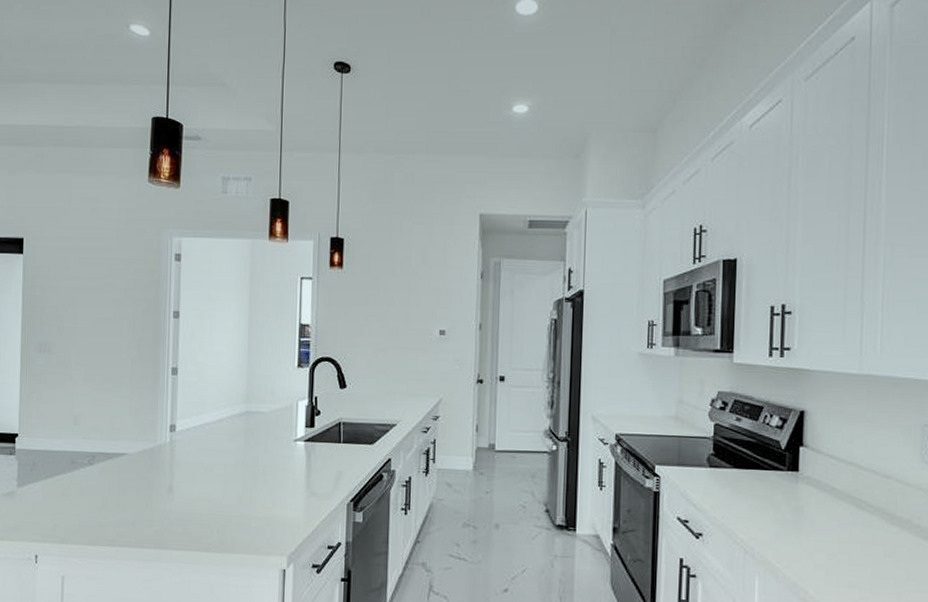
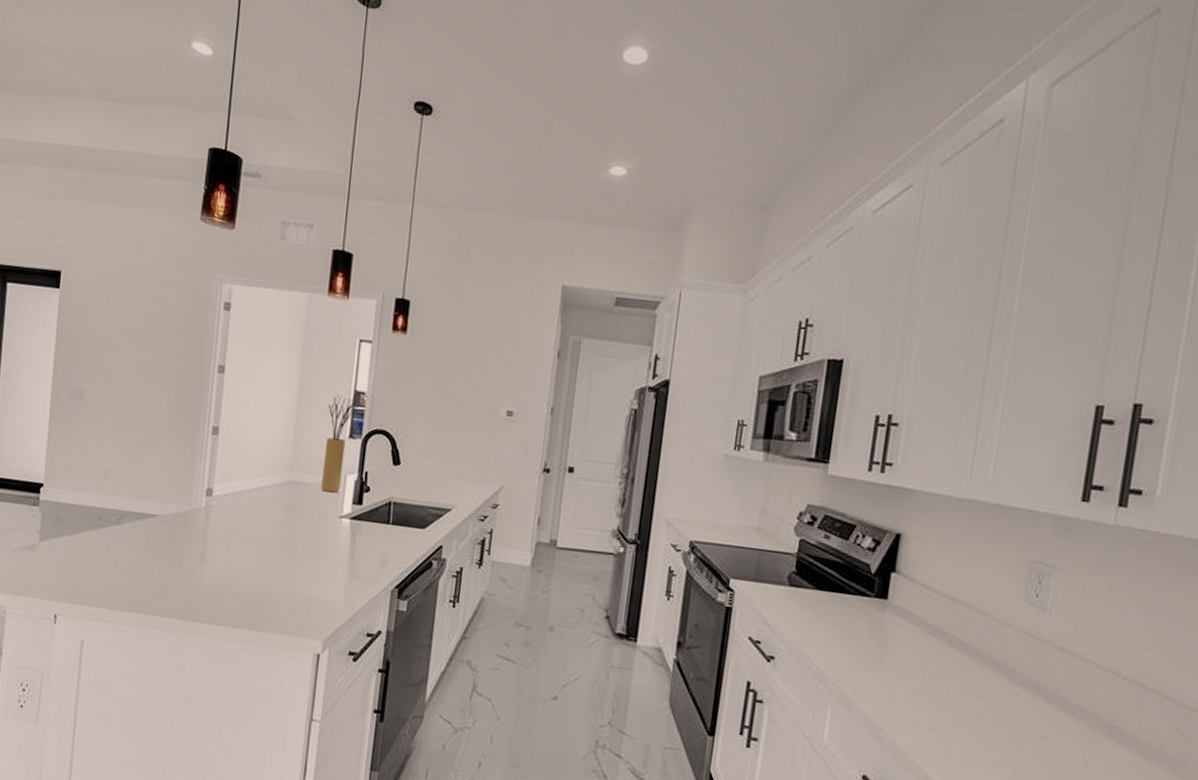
vase: none [275,326,305,419] -> present [320,393,360,493]

